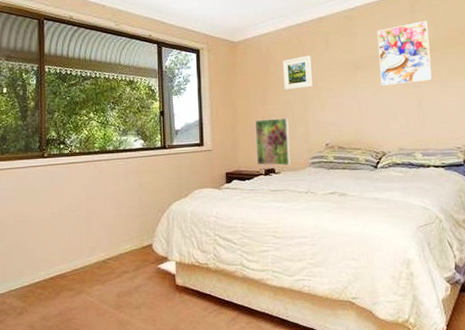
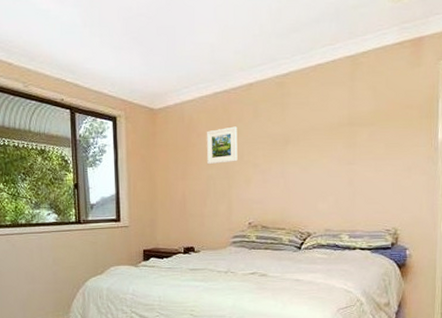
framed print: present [254,117,291,166] -> none [174,193,212,244]
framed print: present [377,20,432,86] -> none [311,89,368,163]

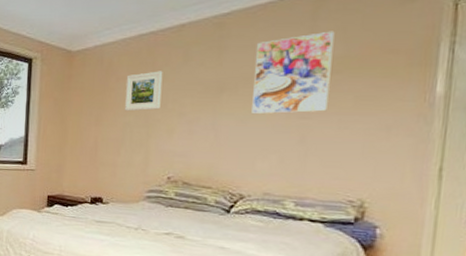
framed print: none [311,89,368,163] -> present [252,31,335,115]

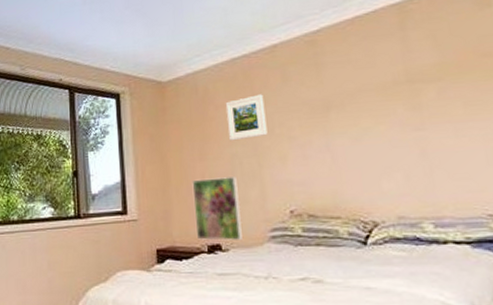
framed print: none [83,141,125,196] -> present [192,176,242,241]
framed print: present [252,31,335,115] -> none [353,39,440,131]

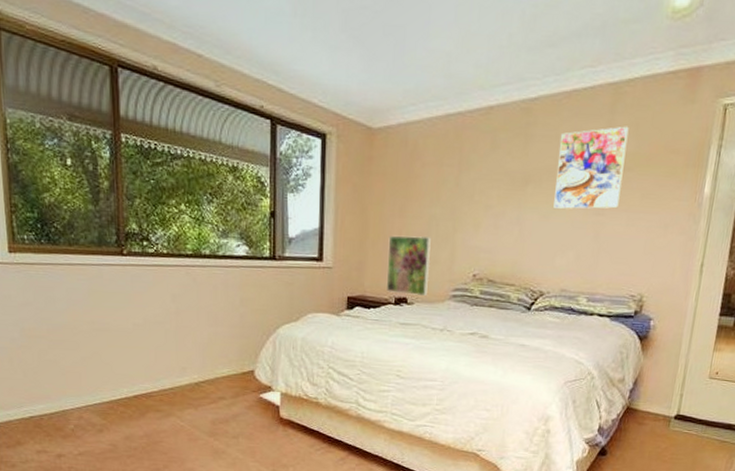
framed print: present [225,94,268,141] -> none [430,157,470,202]
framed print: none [353,39,440,131] -> present [553,126,629,210]

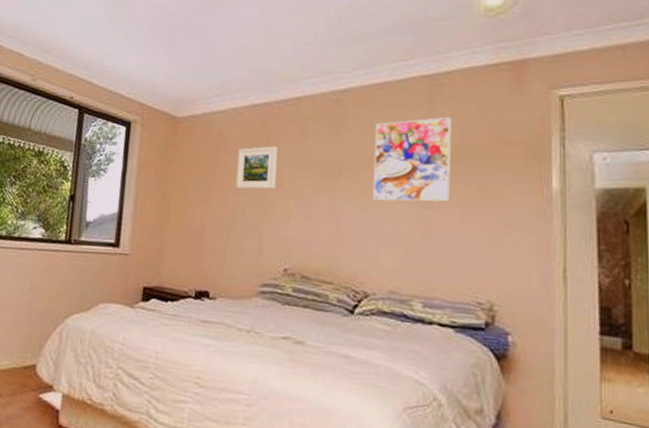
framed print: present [386,235,431,296] -> none [186,223,236,290]
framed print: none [430,157,470,202] -> present [235,146,278,190]

